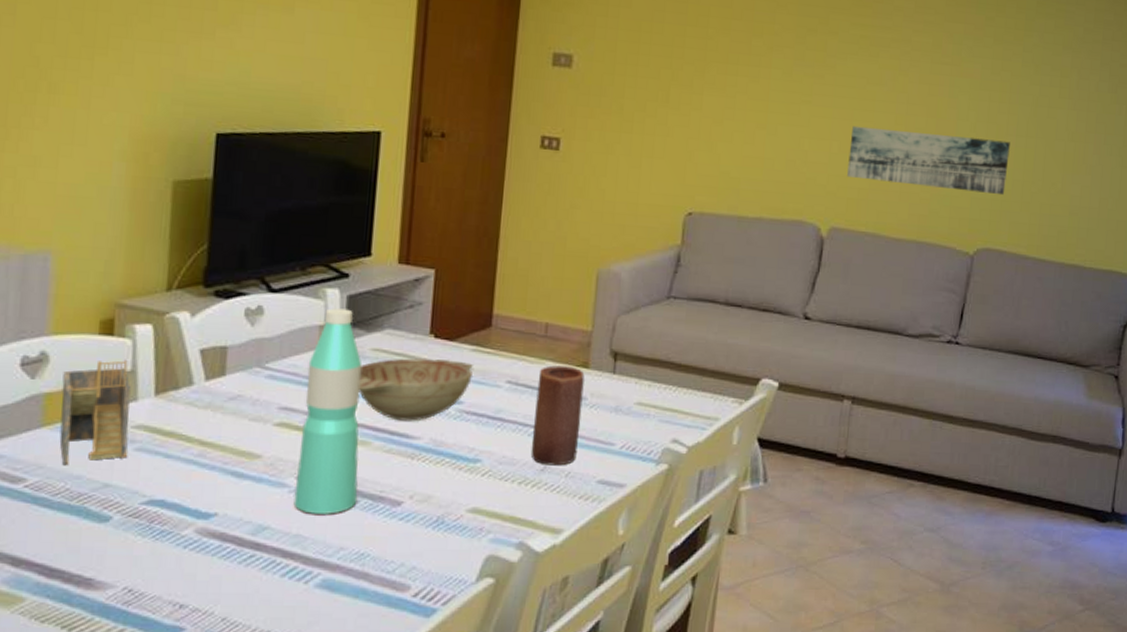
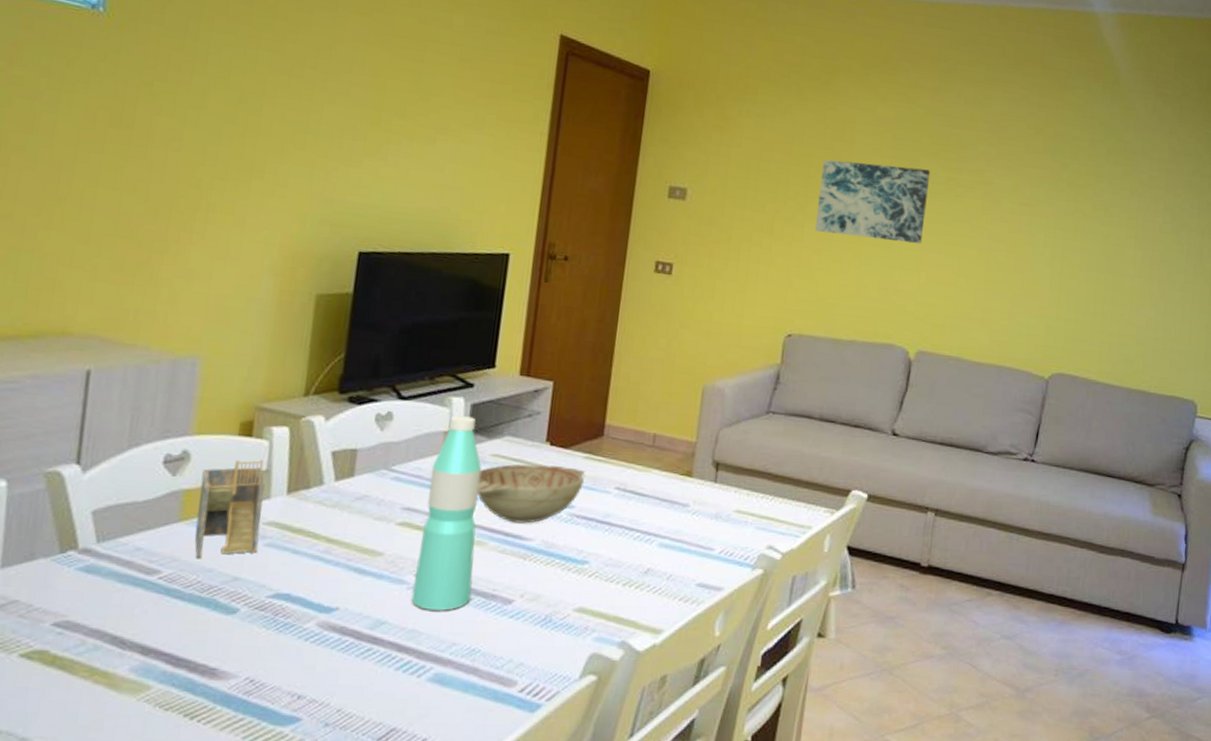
candle: present [530,365,585,466] -> none [635,473,688,569]
wall art: none [714,19,842,111] -> present [814,160,931,245]
wall art: present [847,125,1010,196] -> none [934,258,1082,325]

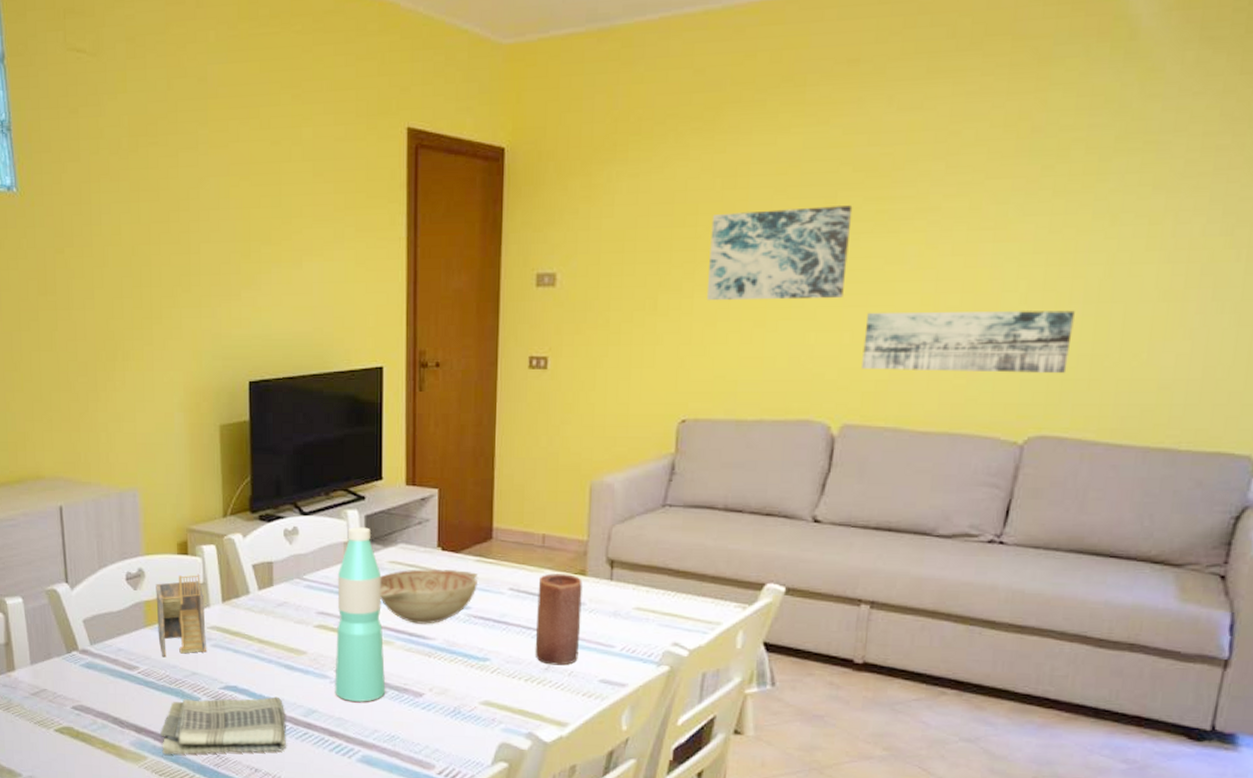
dish towel: none [174,606,347,683] -> present [160,696,287,755]
candle: none [635,473,688,569] -> present [535,573,583,666]
wall art: none [934,258,1082,325] -> present [862,310,1075,374]

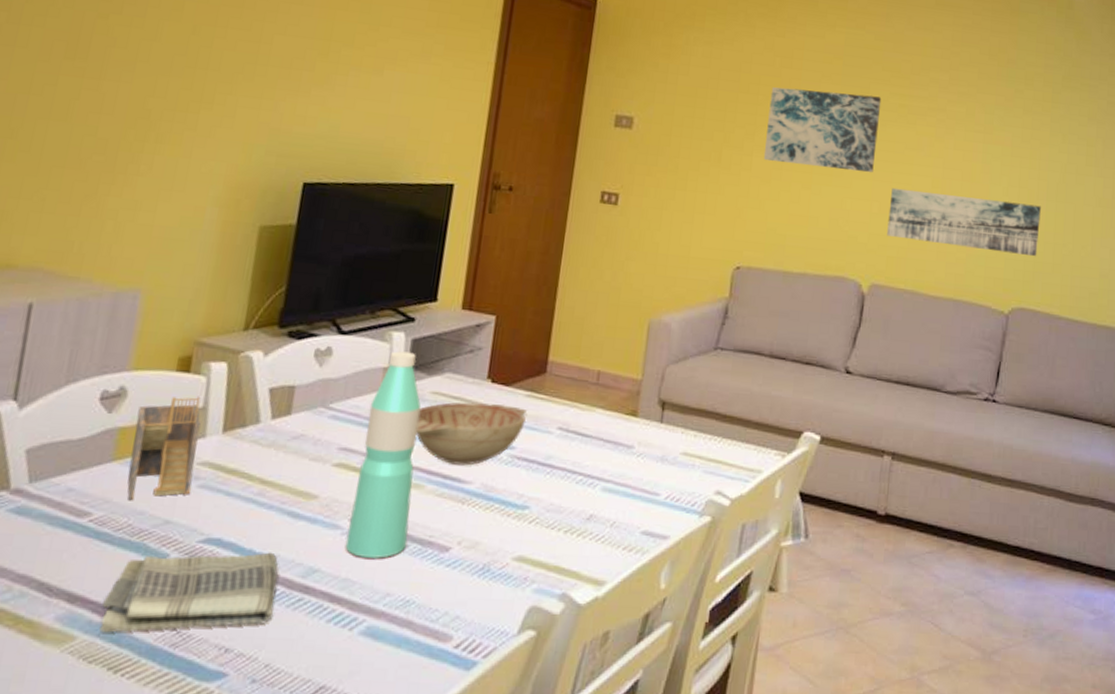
candle: present [535,573,583,666] -> none [577,413,633,515]

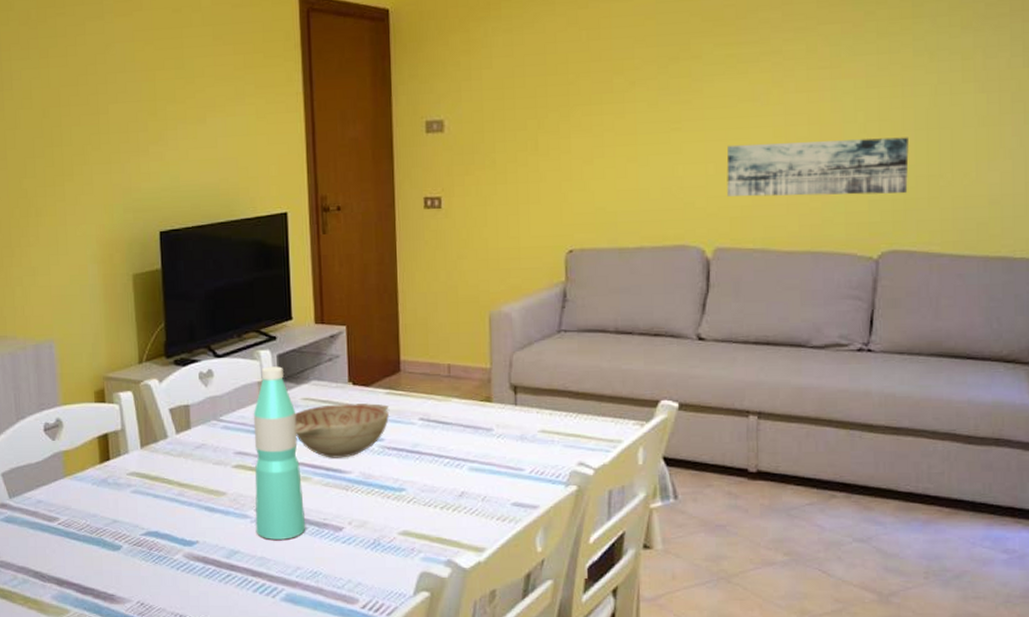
dish towel: present [99,552,278,633] -> none [82,539,211,607]
napkin holder: present [127,396,201,500] -> none [74,420,126,506]
wall art: present [763,87,882,173] -> none [581,51,705,141]

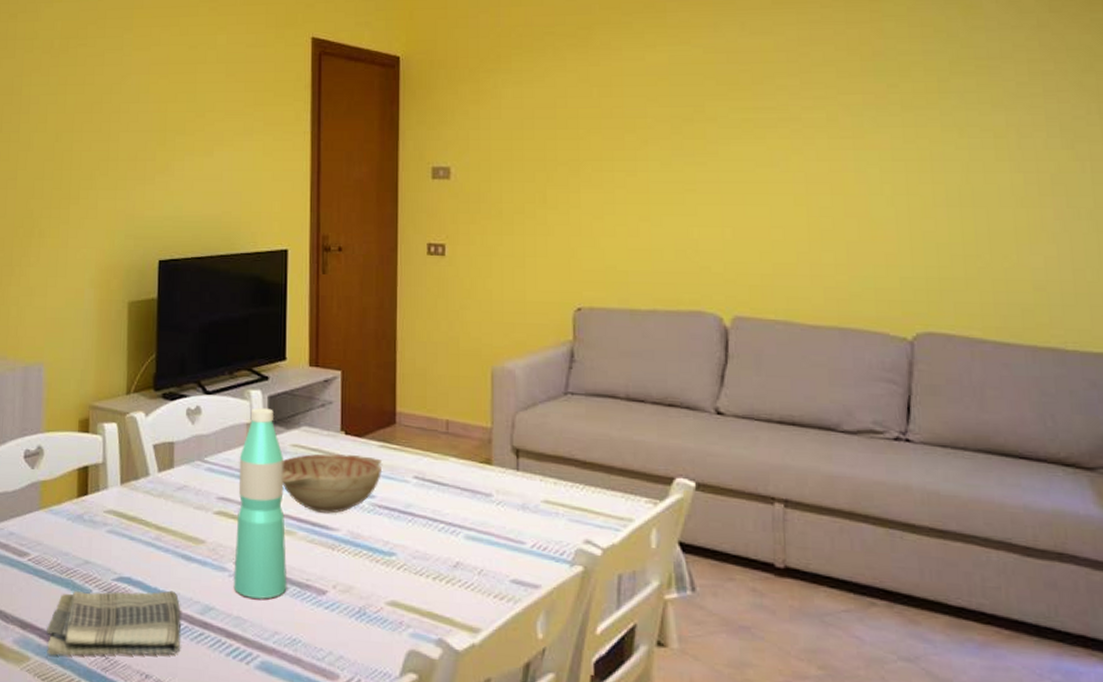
dish towel: none [82,539,211,607] -> present [47,590,181,656]
wall art: present [726,137,909,197] -> none [744,210,943,273]

